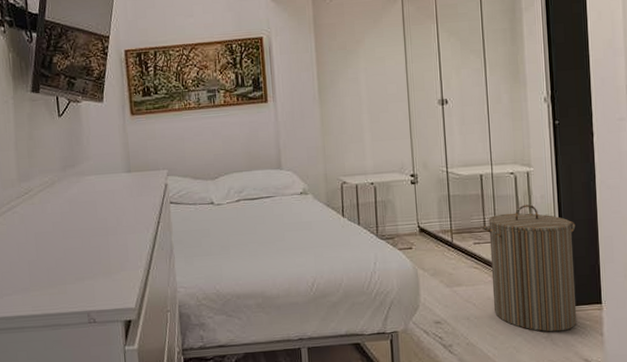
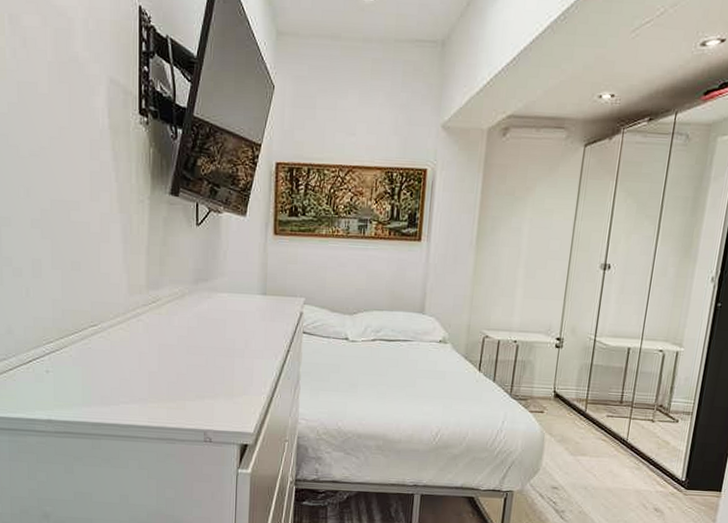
laundry hamper: present [483,204,577,332] -> none [613,384,714,513]

